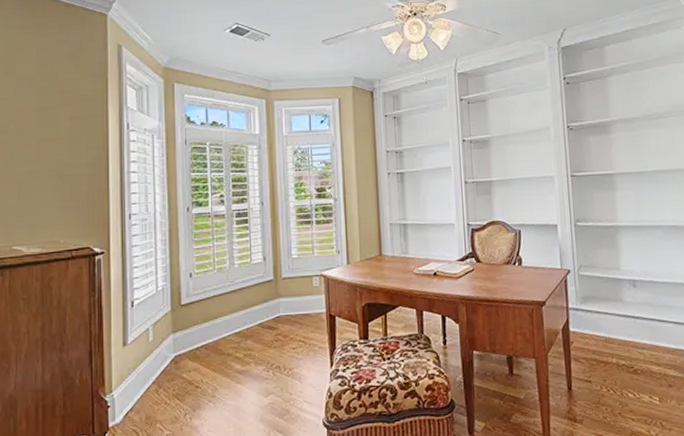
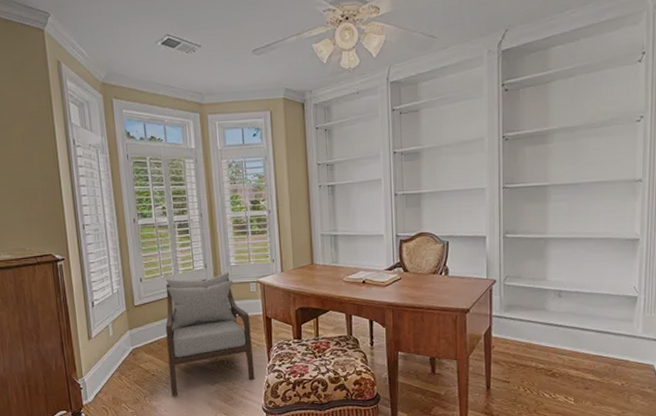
armchair: none [215,266,316,412] -> present [165,273,255,396]

